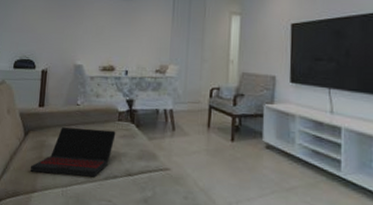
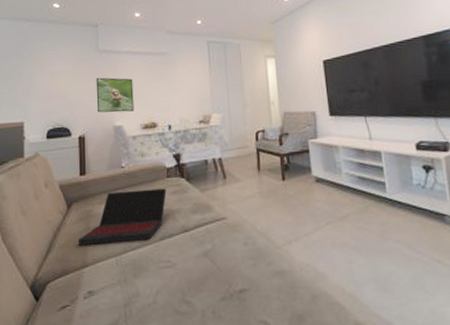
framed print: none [61,16,97,52] -> present [96,77,134,113]

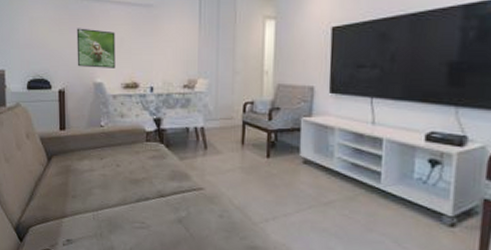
laptop: present [79,188,167,246] -> none [58,150,145,200]

